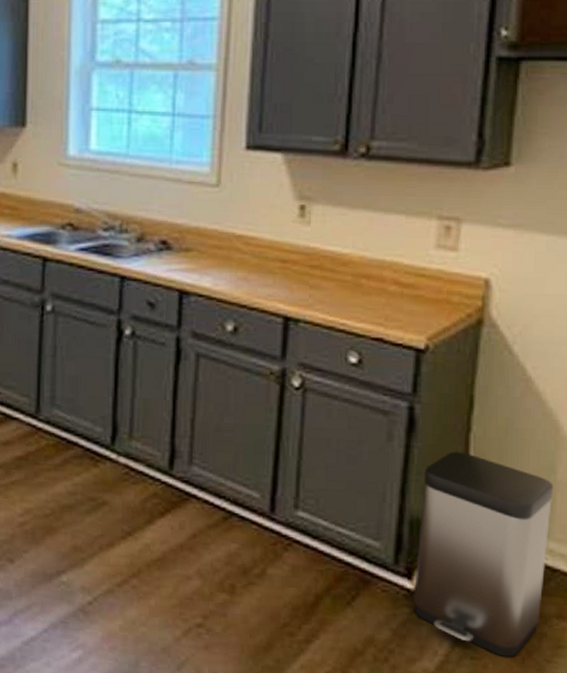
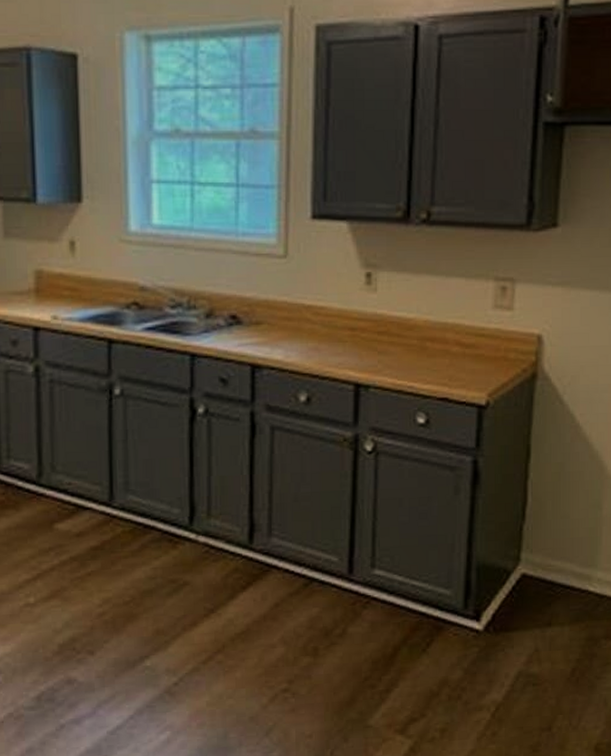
pedal bin: present [413,451,554,657] -> none [482,498,600,680]

